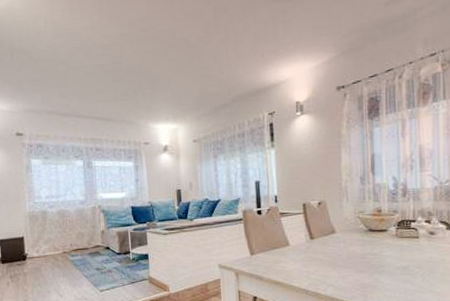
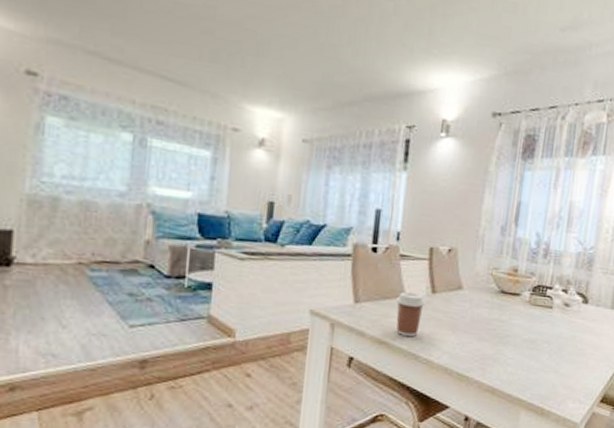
coffee cup: none [282,241,307,276] -> present [395,292,426,337]

